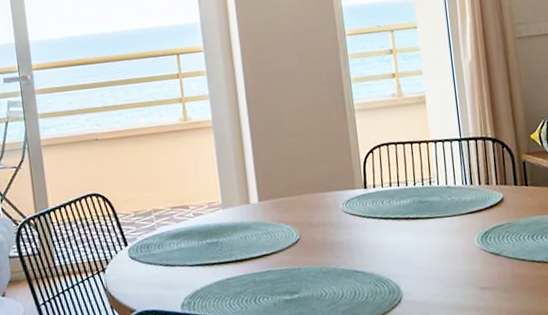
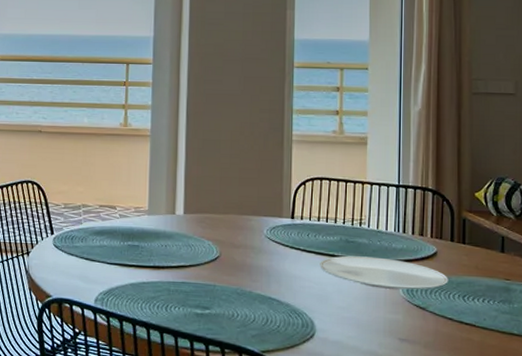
plate: none [397,212,517,243] -> present [320,256,448,290]

